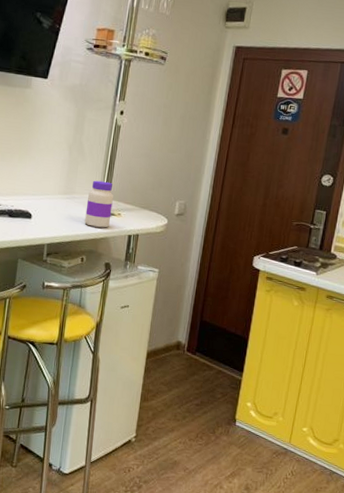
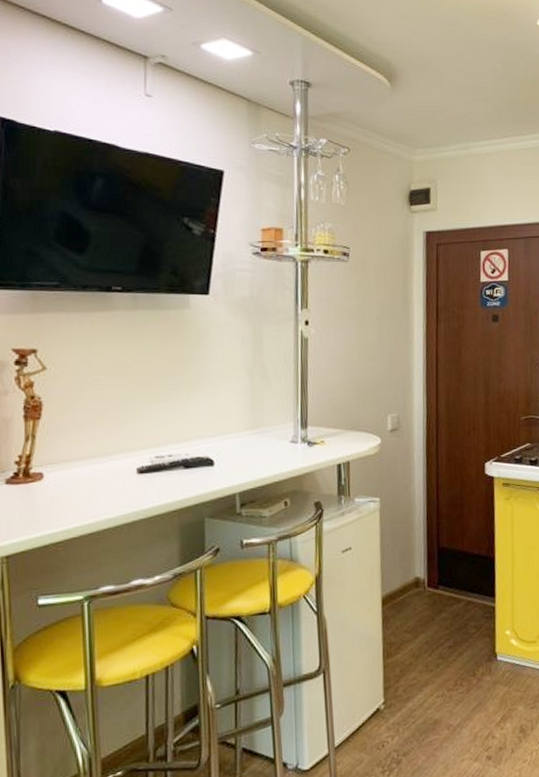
jar: present [84,180,114,228] -> none [280,405,313,462]

